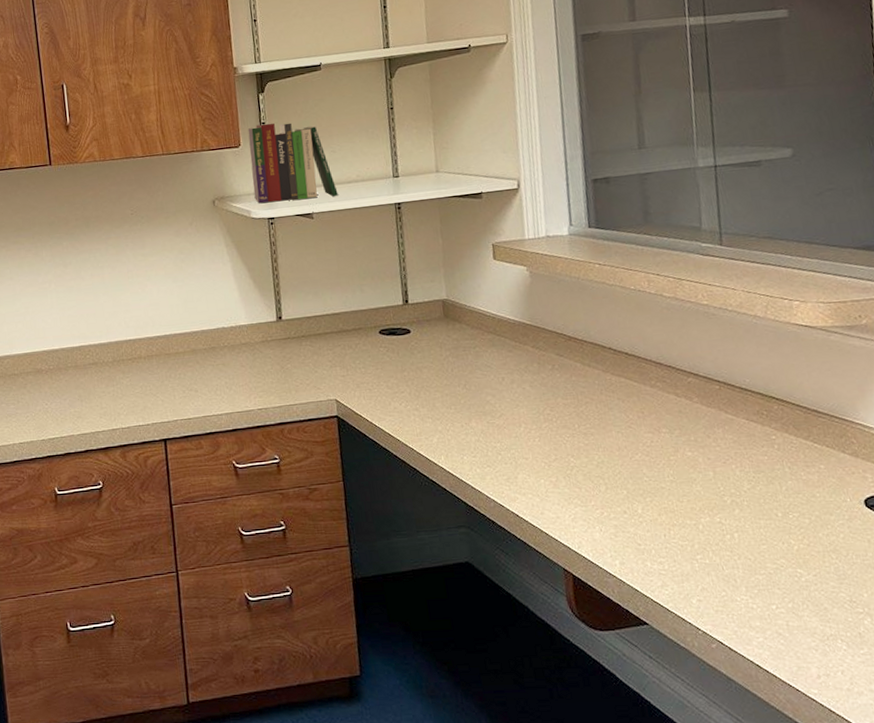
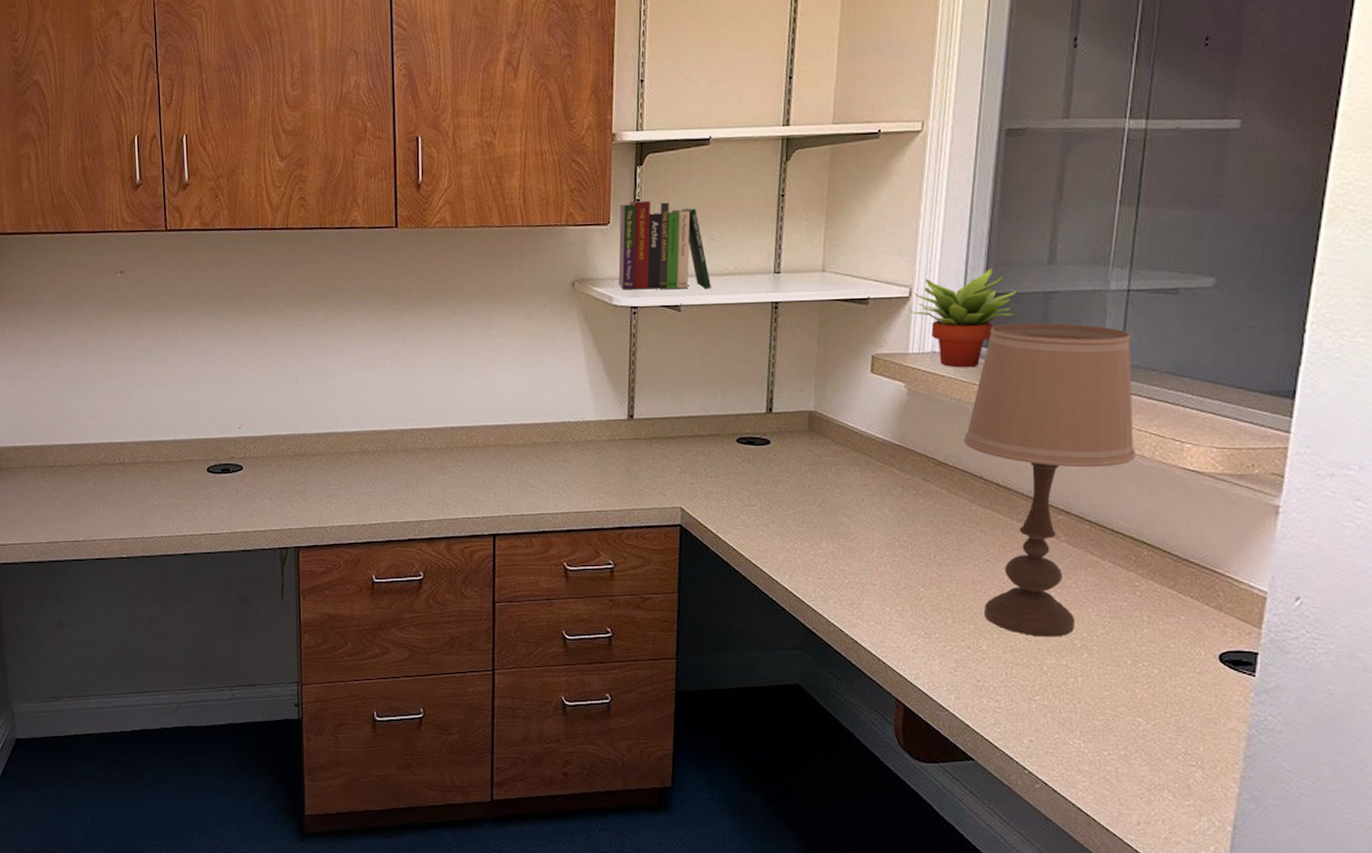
succulent plant: none [521,156,617,249] -> present [910,267,1017,368]
table lamp: none [587,200,750,497] -> present [963,322,1135,637]

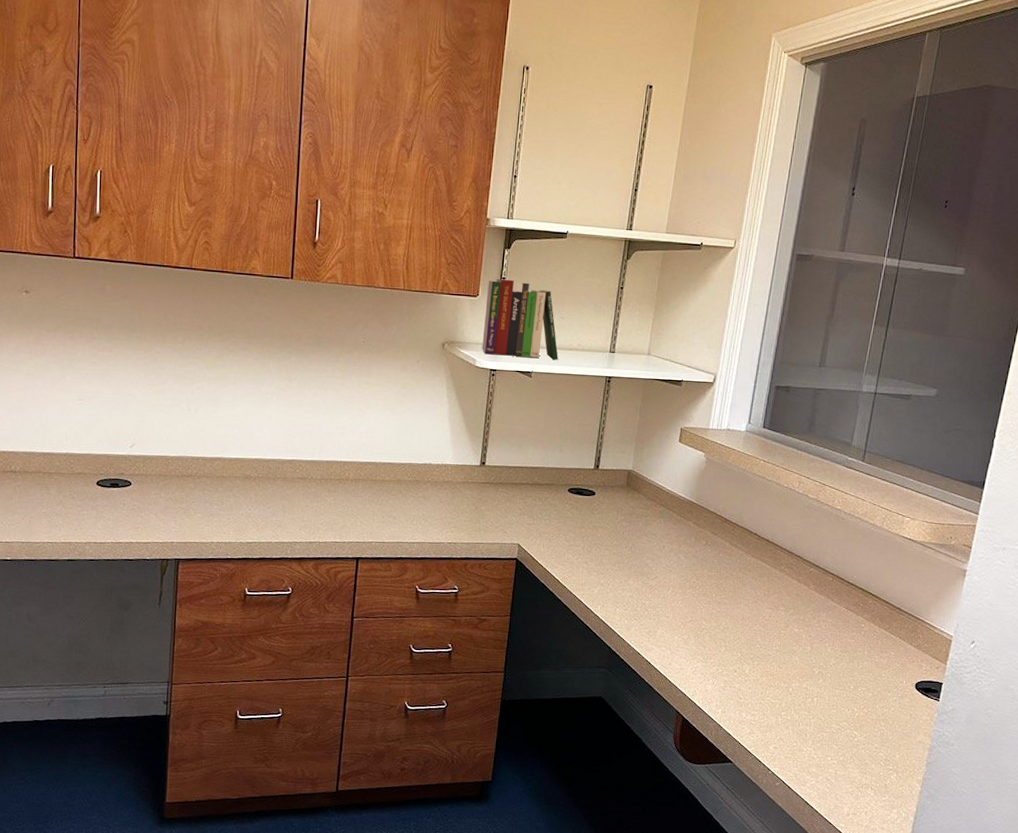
succulent plant: present [910,267,1017,368] -> none [713,365,795,445]
table lamp: present [963,322,1135,637] -> none [745,411,875,665]

